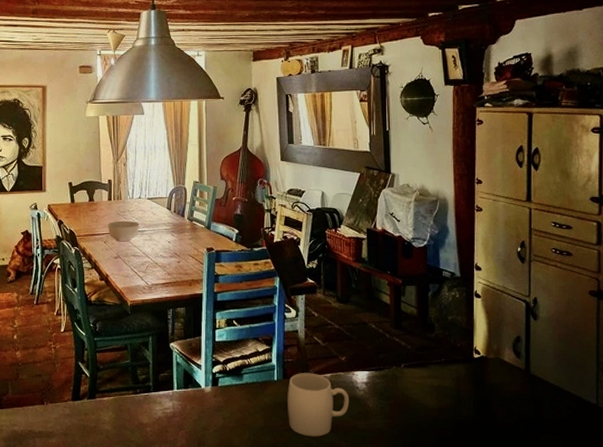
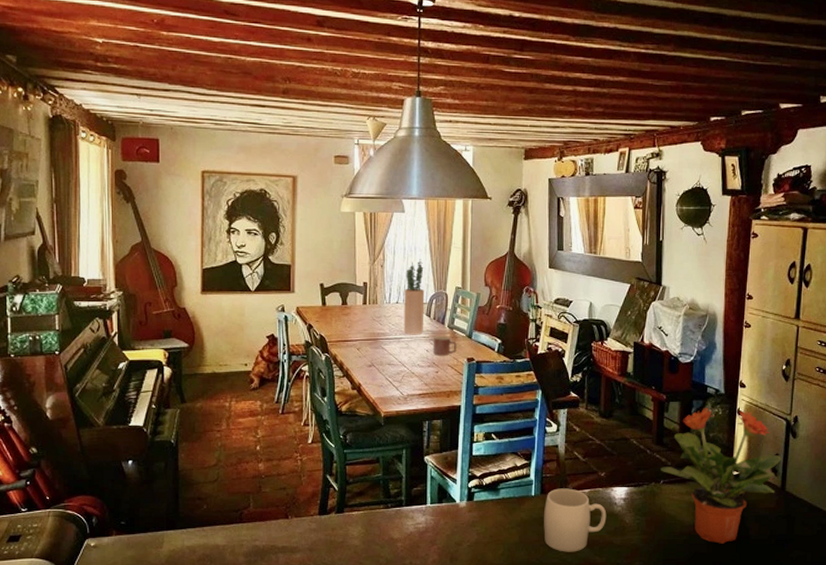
bowl: present [108,220,140,242] -> none [362,326,396,349]
vase: none [146,156,165,228] -> present [404,259,425,335]
mug: none [174,227,197,248] -> present [432,336,457,357]
potted plant: none [400,291,524,428] -> present [660,408,782,544]

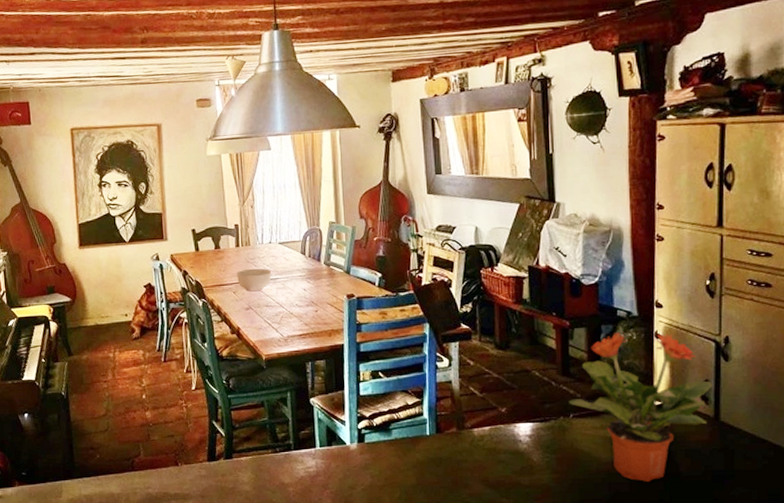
bowl: none [362,326,396,349] -> present [237,268,272,292]
vase: present [404,259,425,335] -> none [276,196,299,275]
mug: present [432,336,457,357] -> none [309,273,335,296]
mug: present [544,488,607,552] -> none [441,426,511,494]

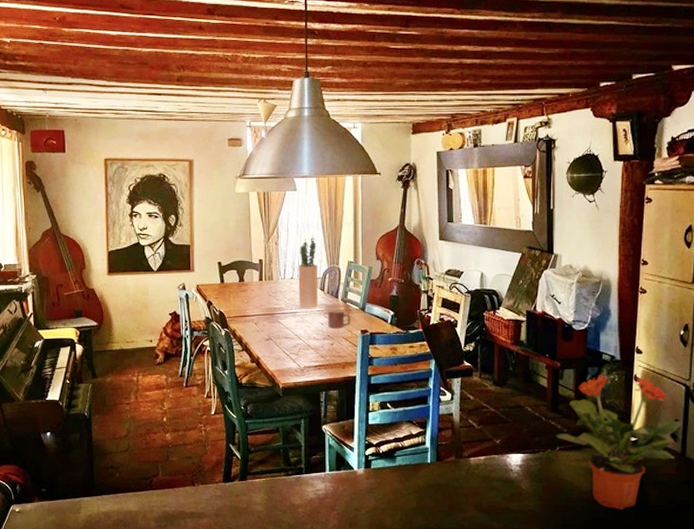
bowl: present [237,268,272,292] -> none [259,301,292,324]
vase: none [276,196,299,275] -> present [298,235,318,309]
mug: none [309,273,335,296] -> present [327,309,350,330]

